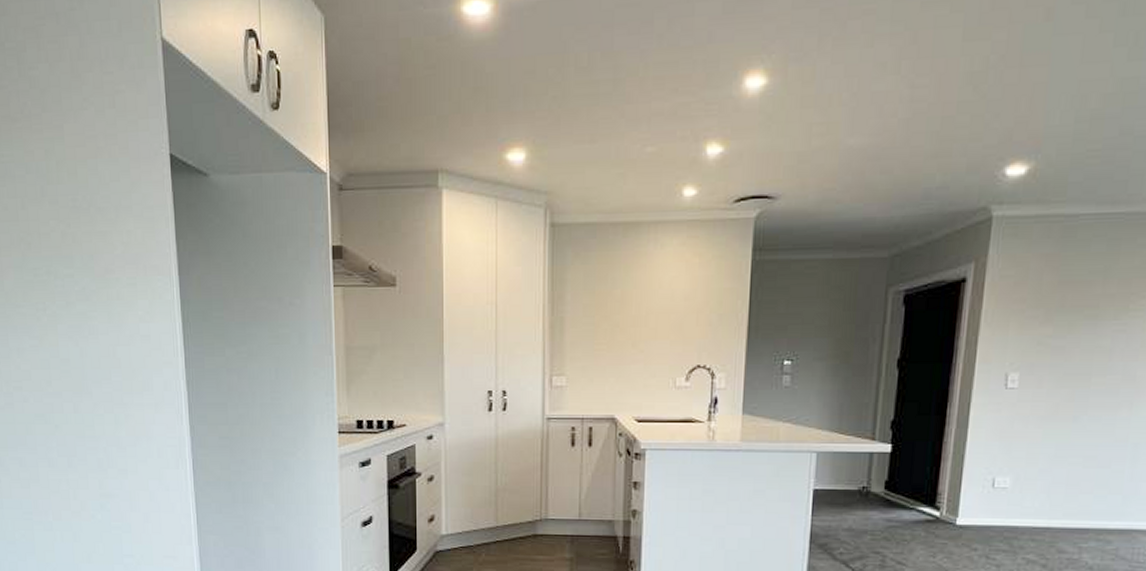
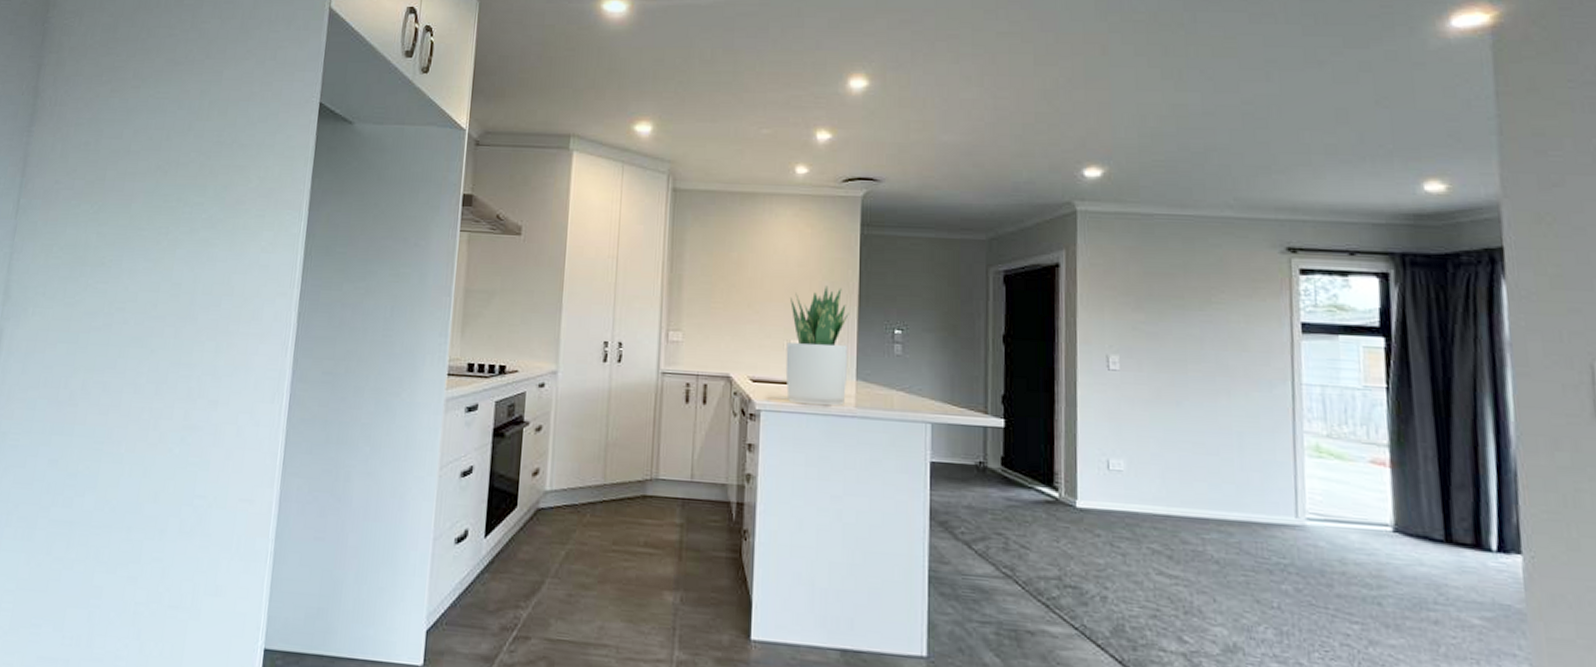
planter: none [670,318,737,441] -> present [785,285,849,407]

